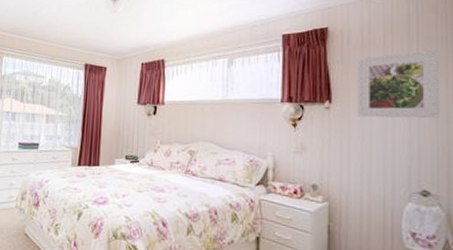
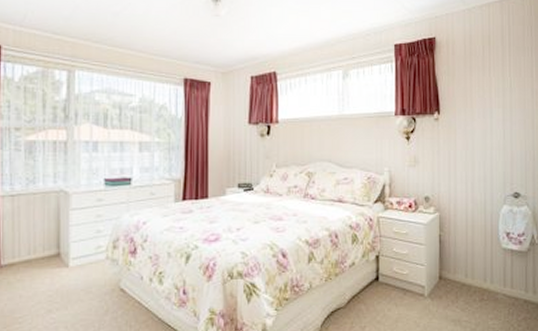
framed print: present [357,49,440,119] -> none [461,59,527,127]

